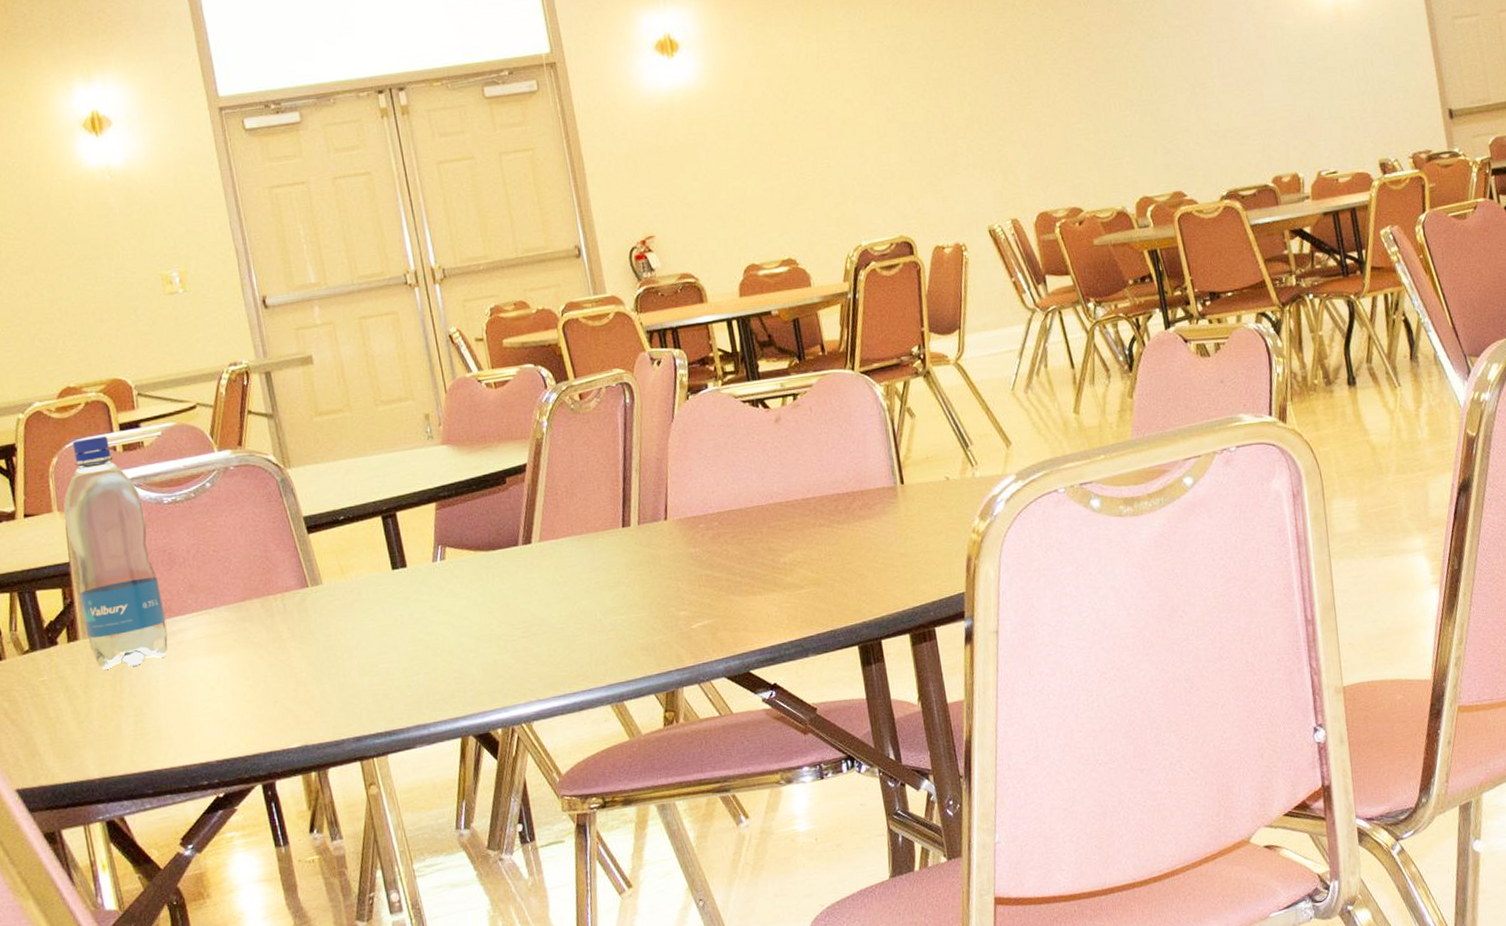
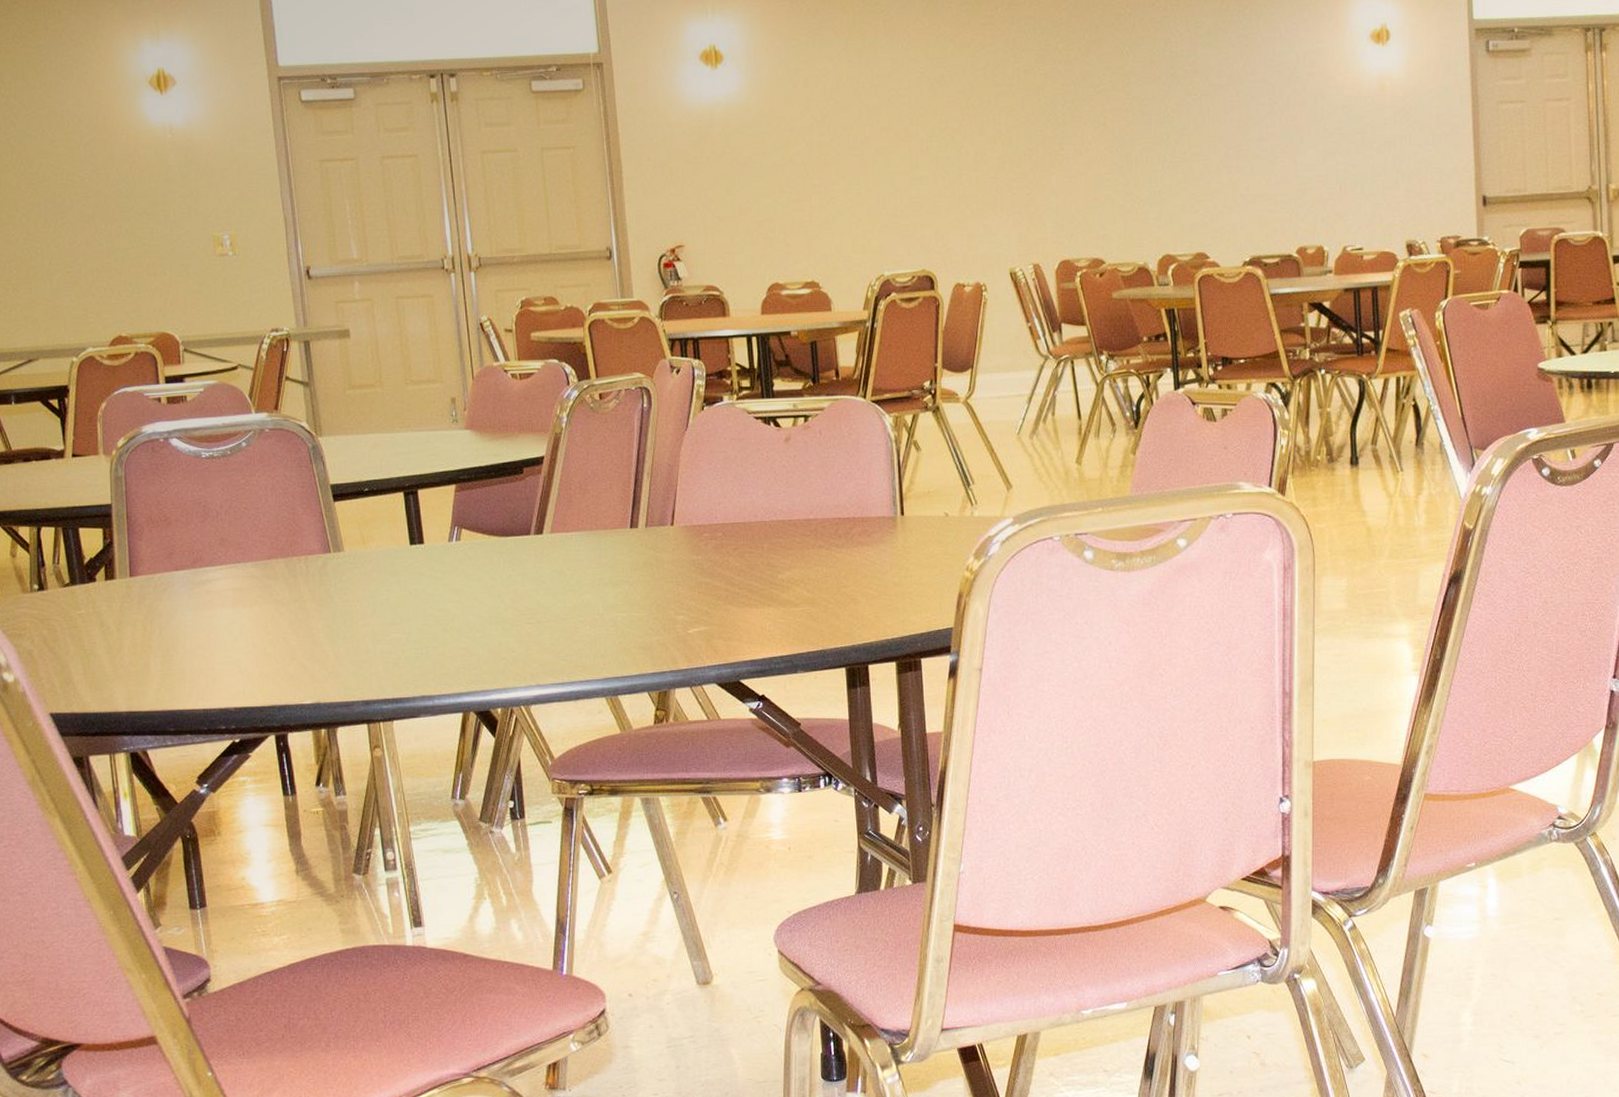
bottle: present [63,436,168,671] -> none [109,387,197,611]

